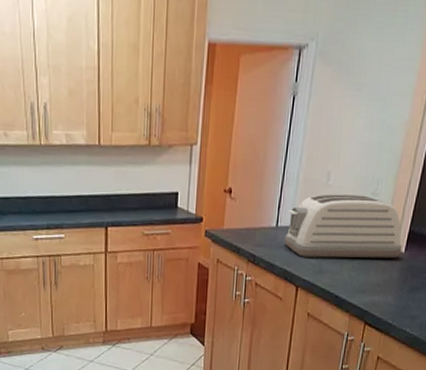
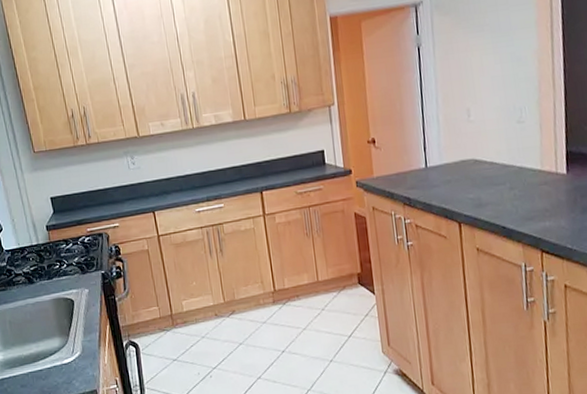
toaster: present [284,194,402,259] -> none [434,124,564,193]

